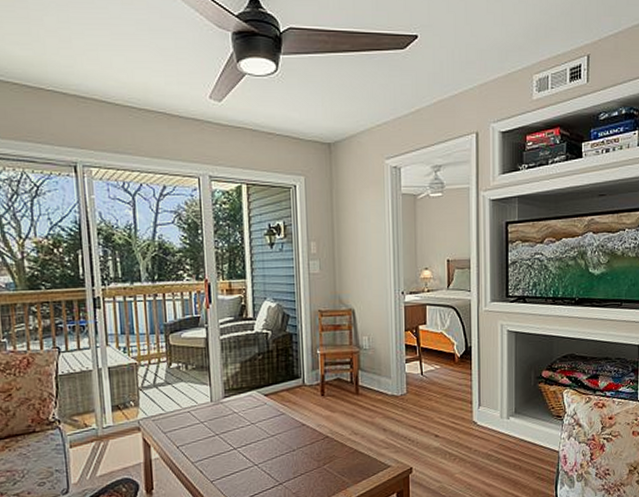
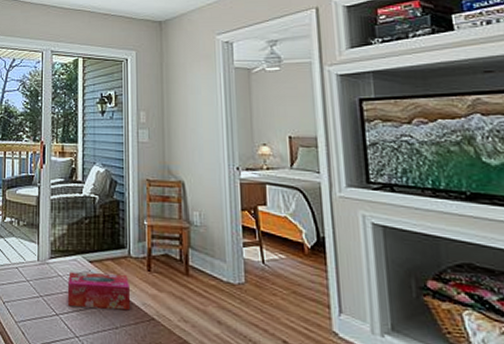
tissue box: none [243,402,307,440] -> present [67,271,131,311]

